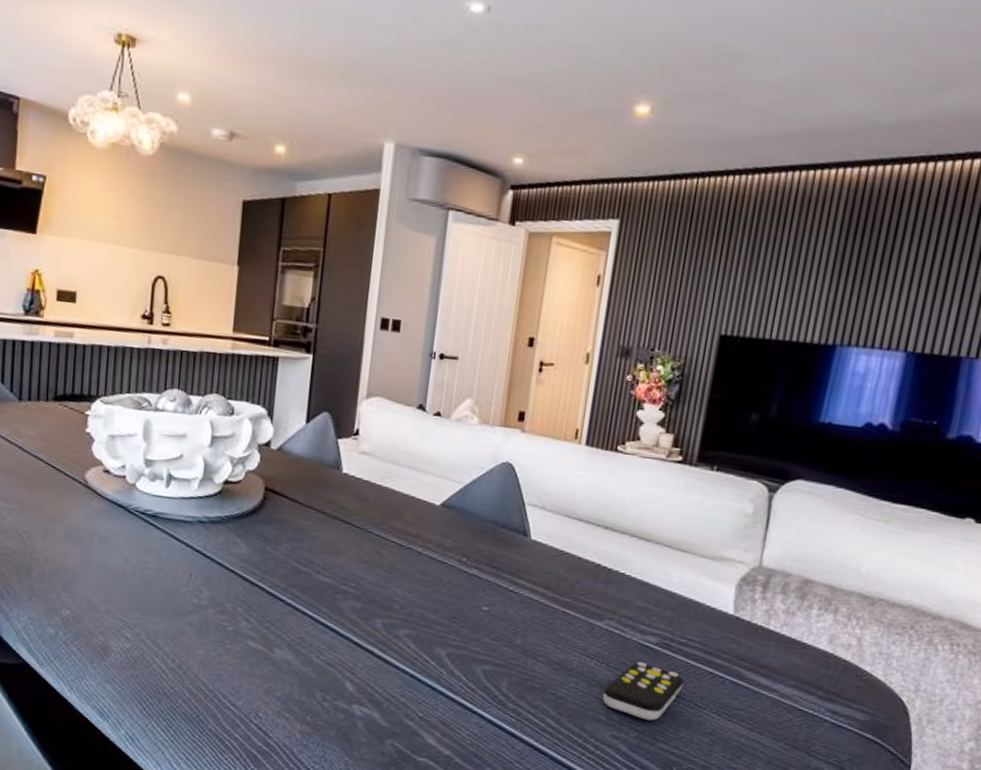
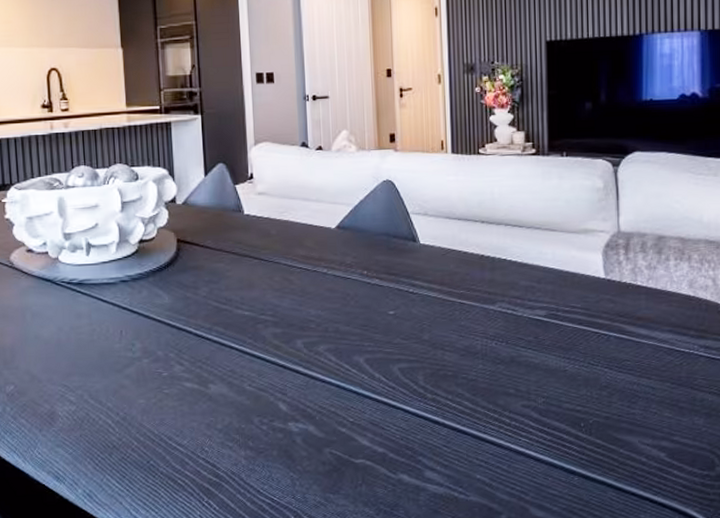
remote control: present [602,661,684,721] -> none [508,334,575,386]

